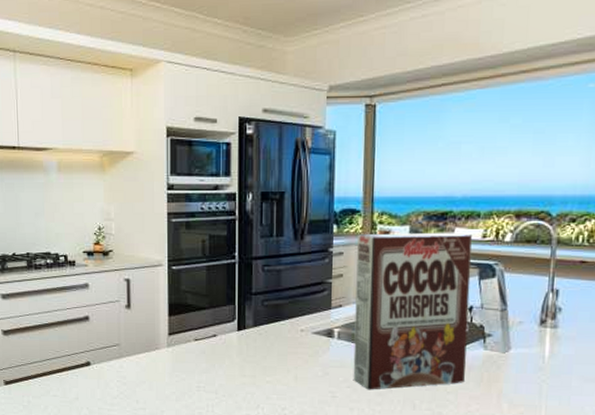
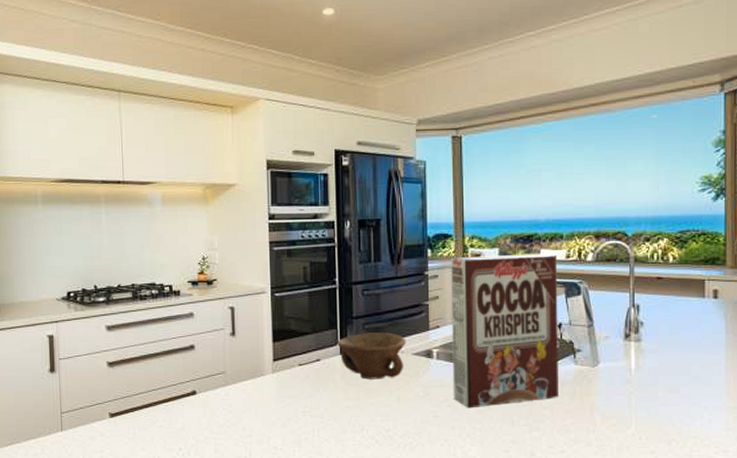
bowl: none [235,309,307,357] -> present [337,332,406,379]

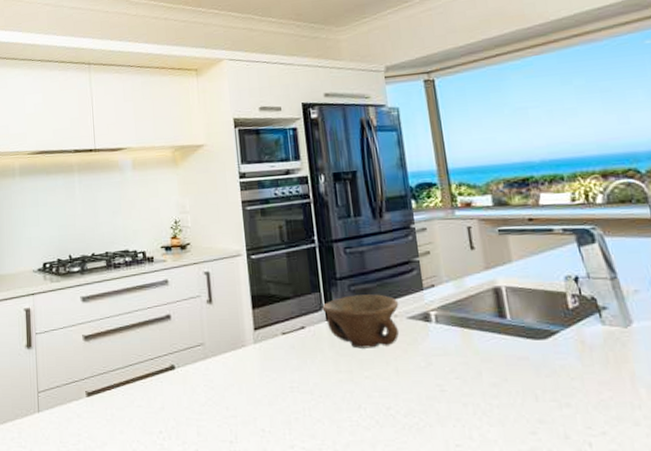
cereal box: present [450,253,558,408] -> none [437,198,588,381]

